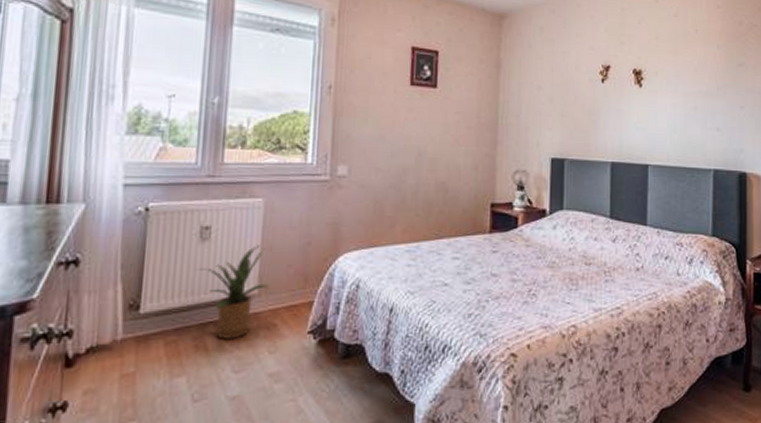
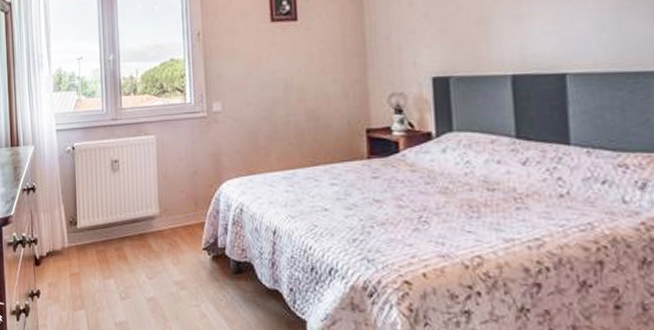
house plant: present [196,245,268,339] -> none [112,174,166,251]

